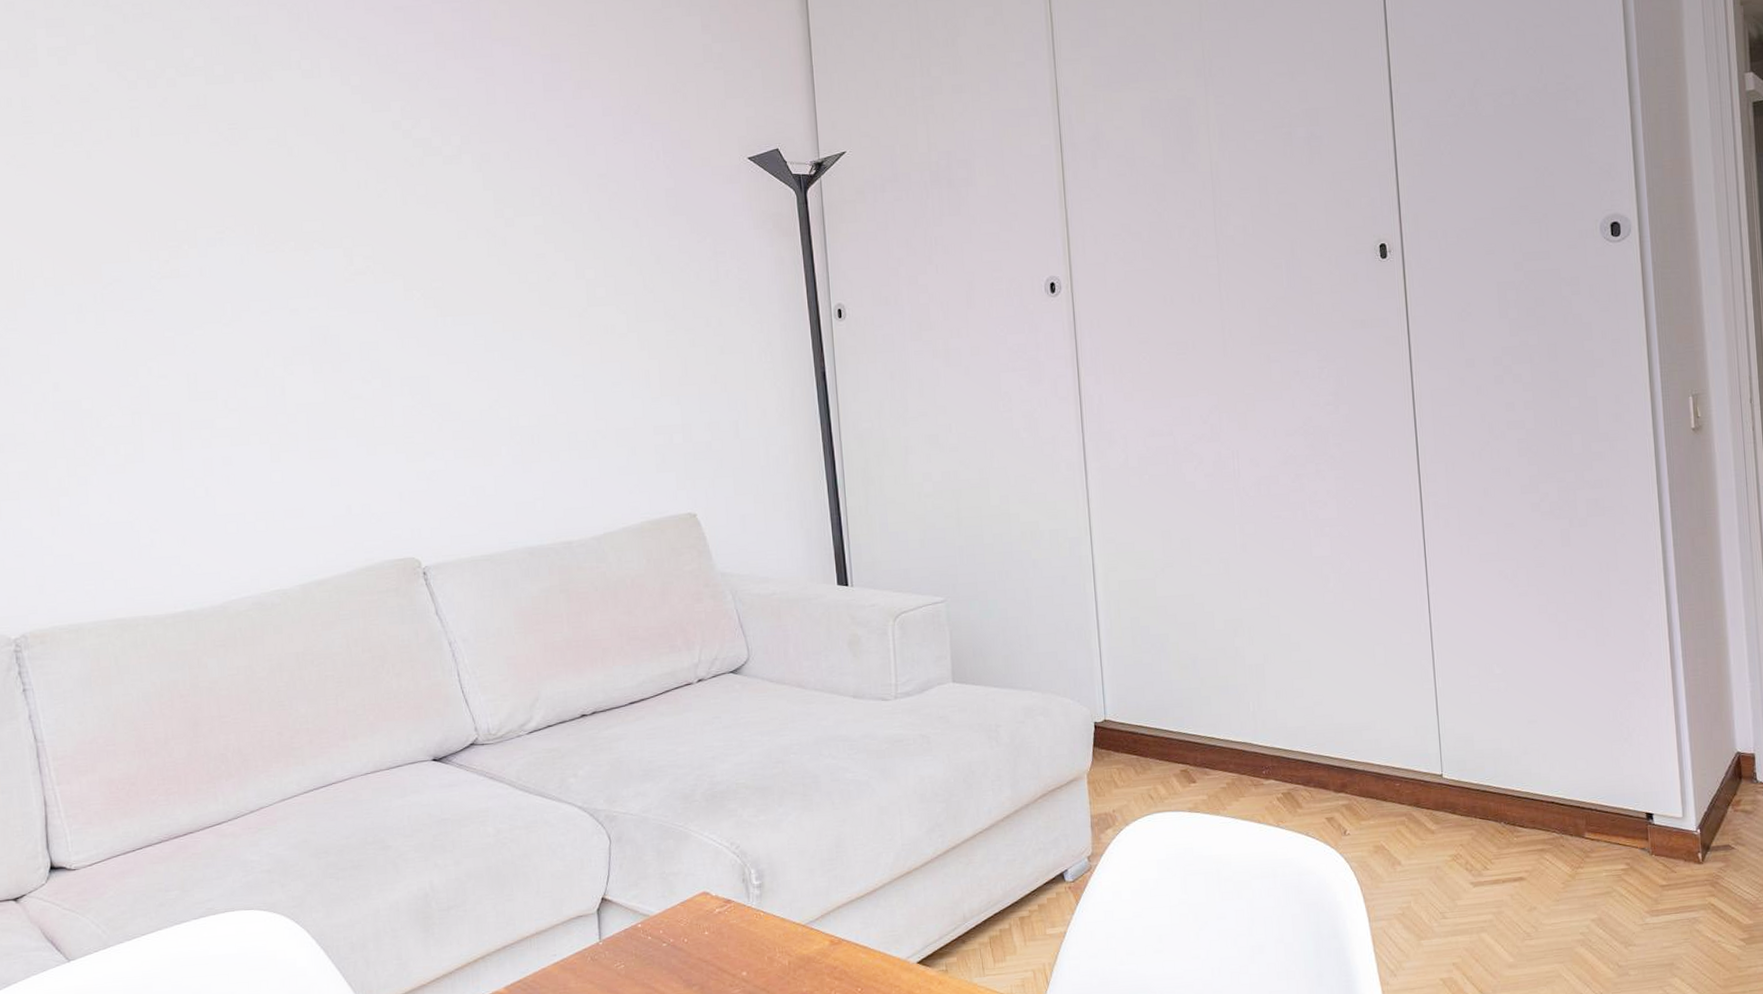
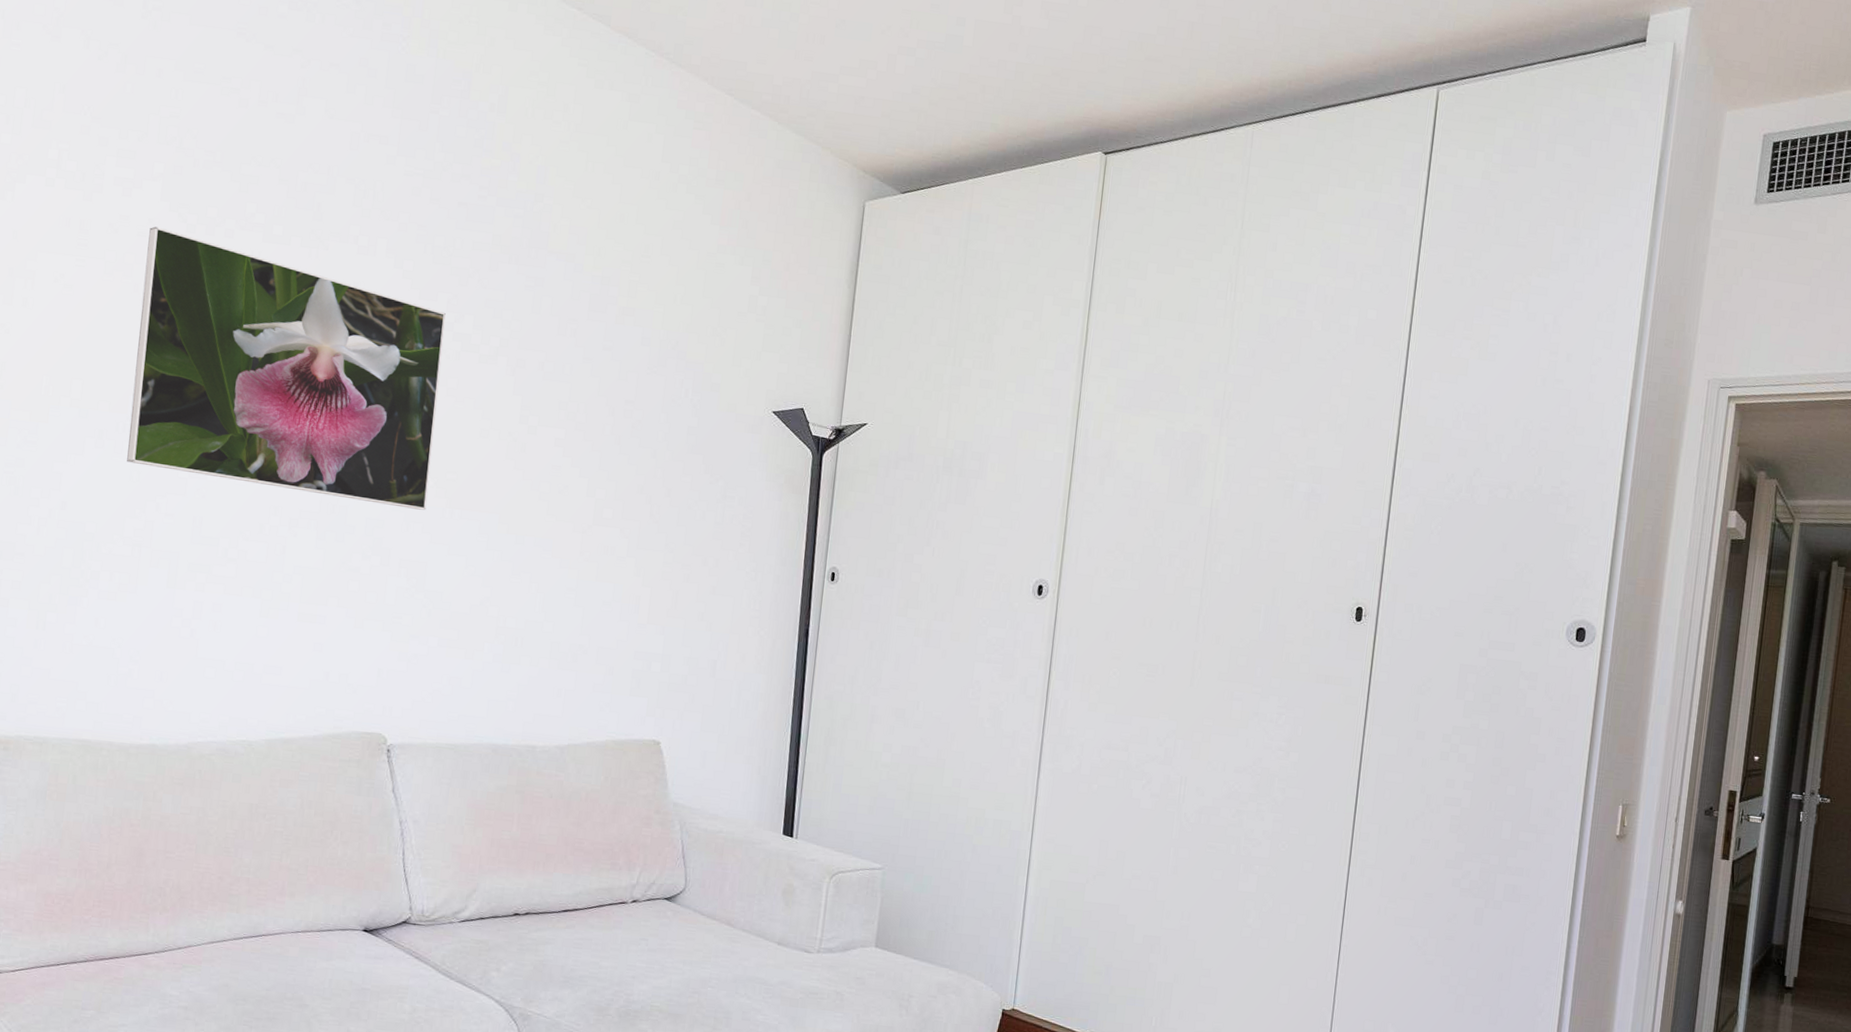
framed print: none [92,89,418,332] -> present [127,226,446,510]

